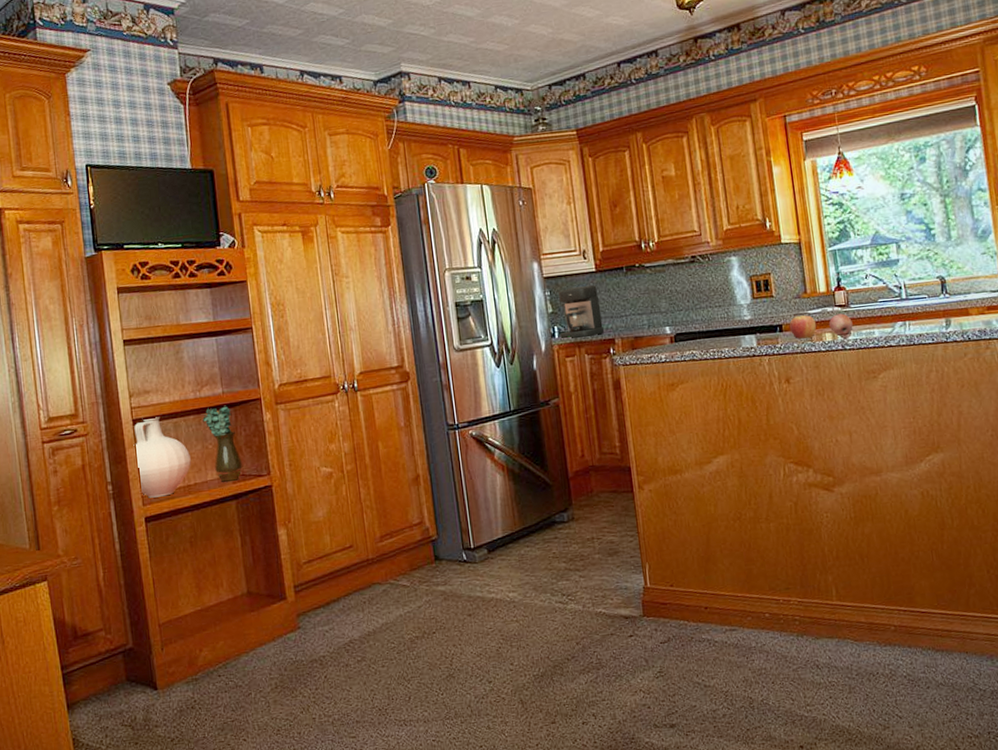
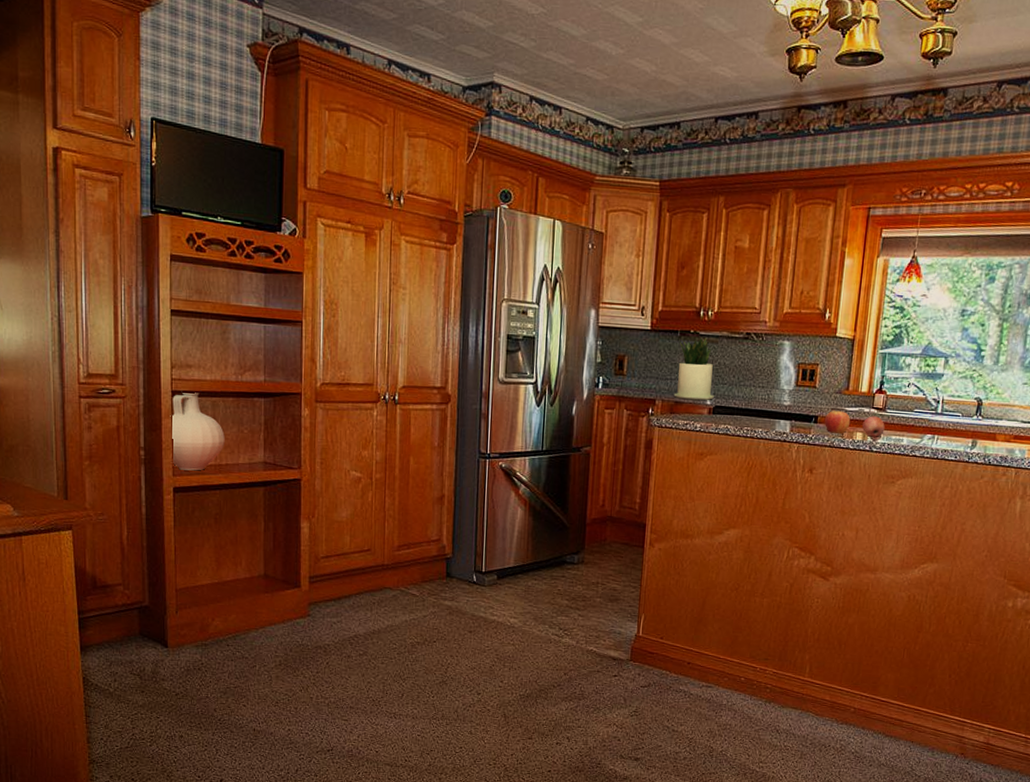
vase: present [203,405,243,482] -> none [241,393,275,468]
coffee maker: present [558,285,604,341] -> none [603,341,649,395]
planter: none [626,268,674,334] -> present [673,337,715,401]

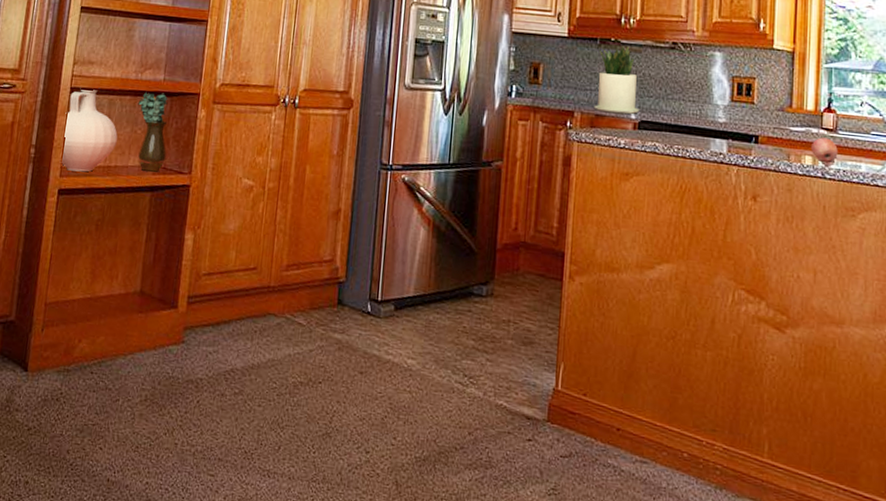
vase: none [241,393,275,468] -> present [138,92,168,172]
fruit: present [824,408,851,435] -> none [766,127,797,158]

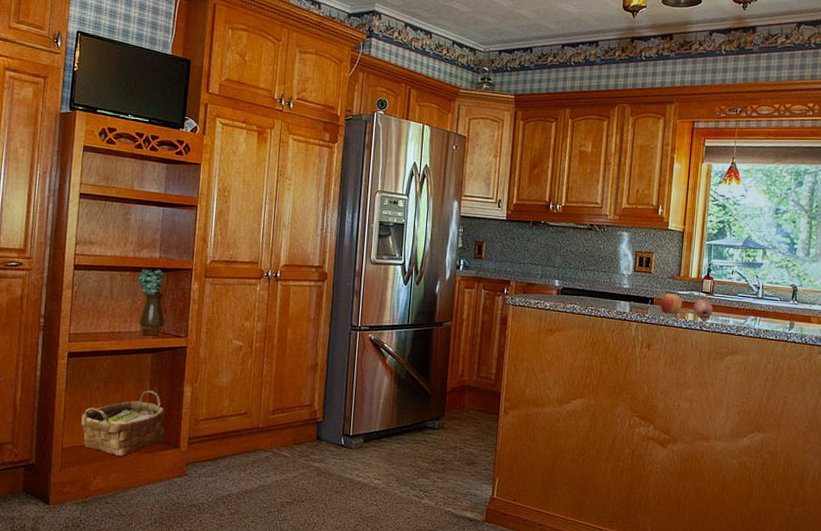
ceramic jug: present [59,87,118,172] -> none [68,264,120,338]
woven basket: none [68,236,162,316] -> present [81,390,165,456]
planter: present [594,45,640,115] -> none [526,226,563,283]
fruit: none [766,127,797,158] -> present [659,291,683,315]

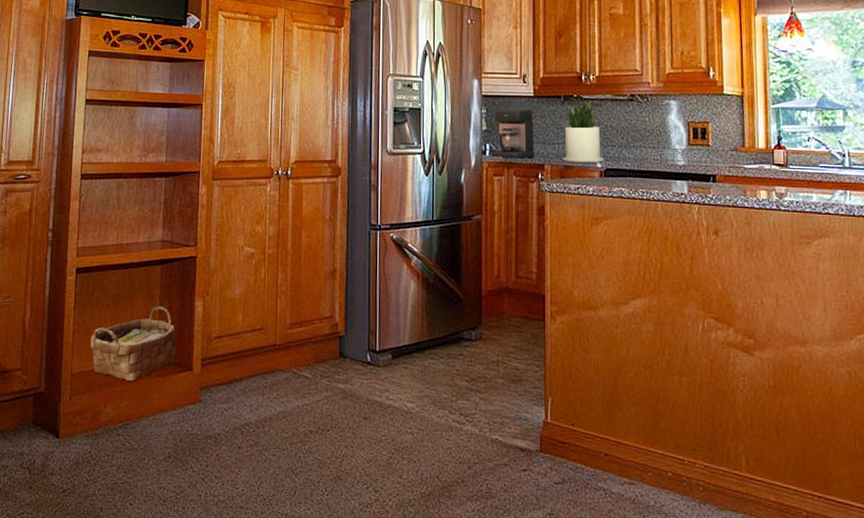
vase: present [137,268,165,336] -> none [144,173,173,247]
coffee maker: none [464,229,504,276] -> present [491,109,534,161]
planter: none [526,226,563,283] -> present [562,101,605,164]
fruit: present [659,291,683,315] -> none [723,166,752,194]
fruit: present [692,299,713,319] -> none [764,173,790,196]

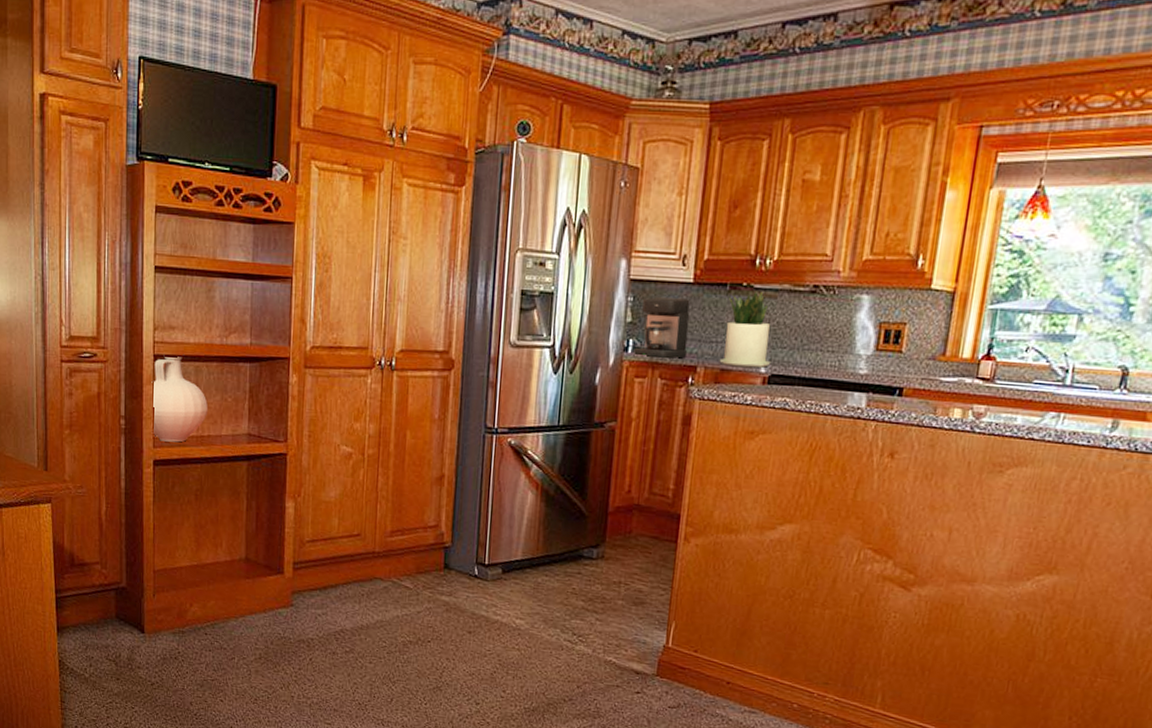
ceramic jug: none [75,172,127,251] -> present [151,354,208,443]
woven basket: present [90,306,177,381] -> none [173,504,266,582]

